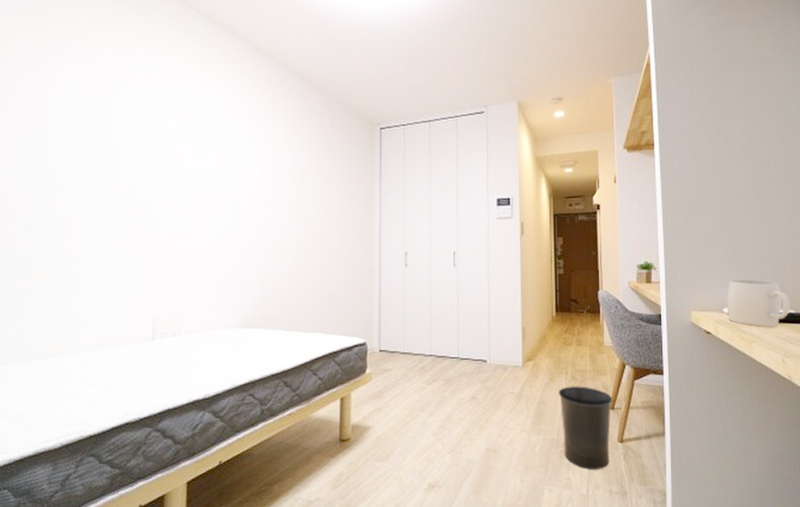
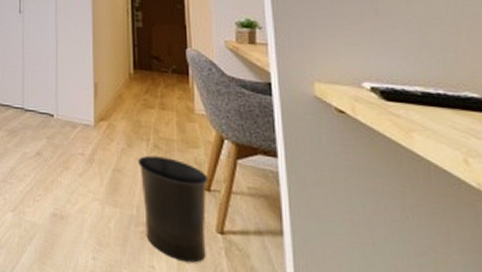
mug: present [725,279,791,327] -> none [365,47,472,114]

